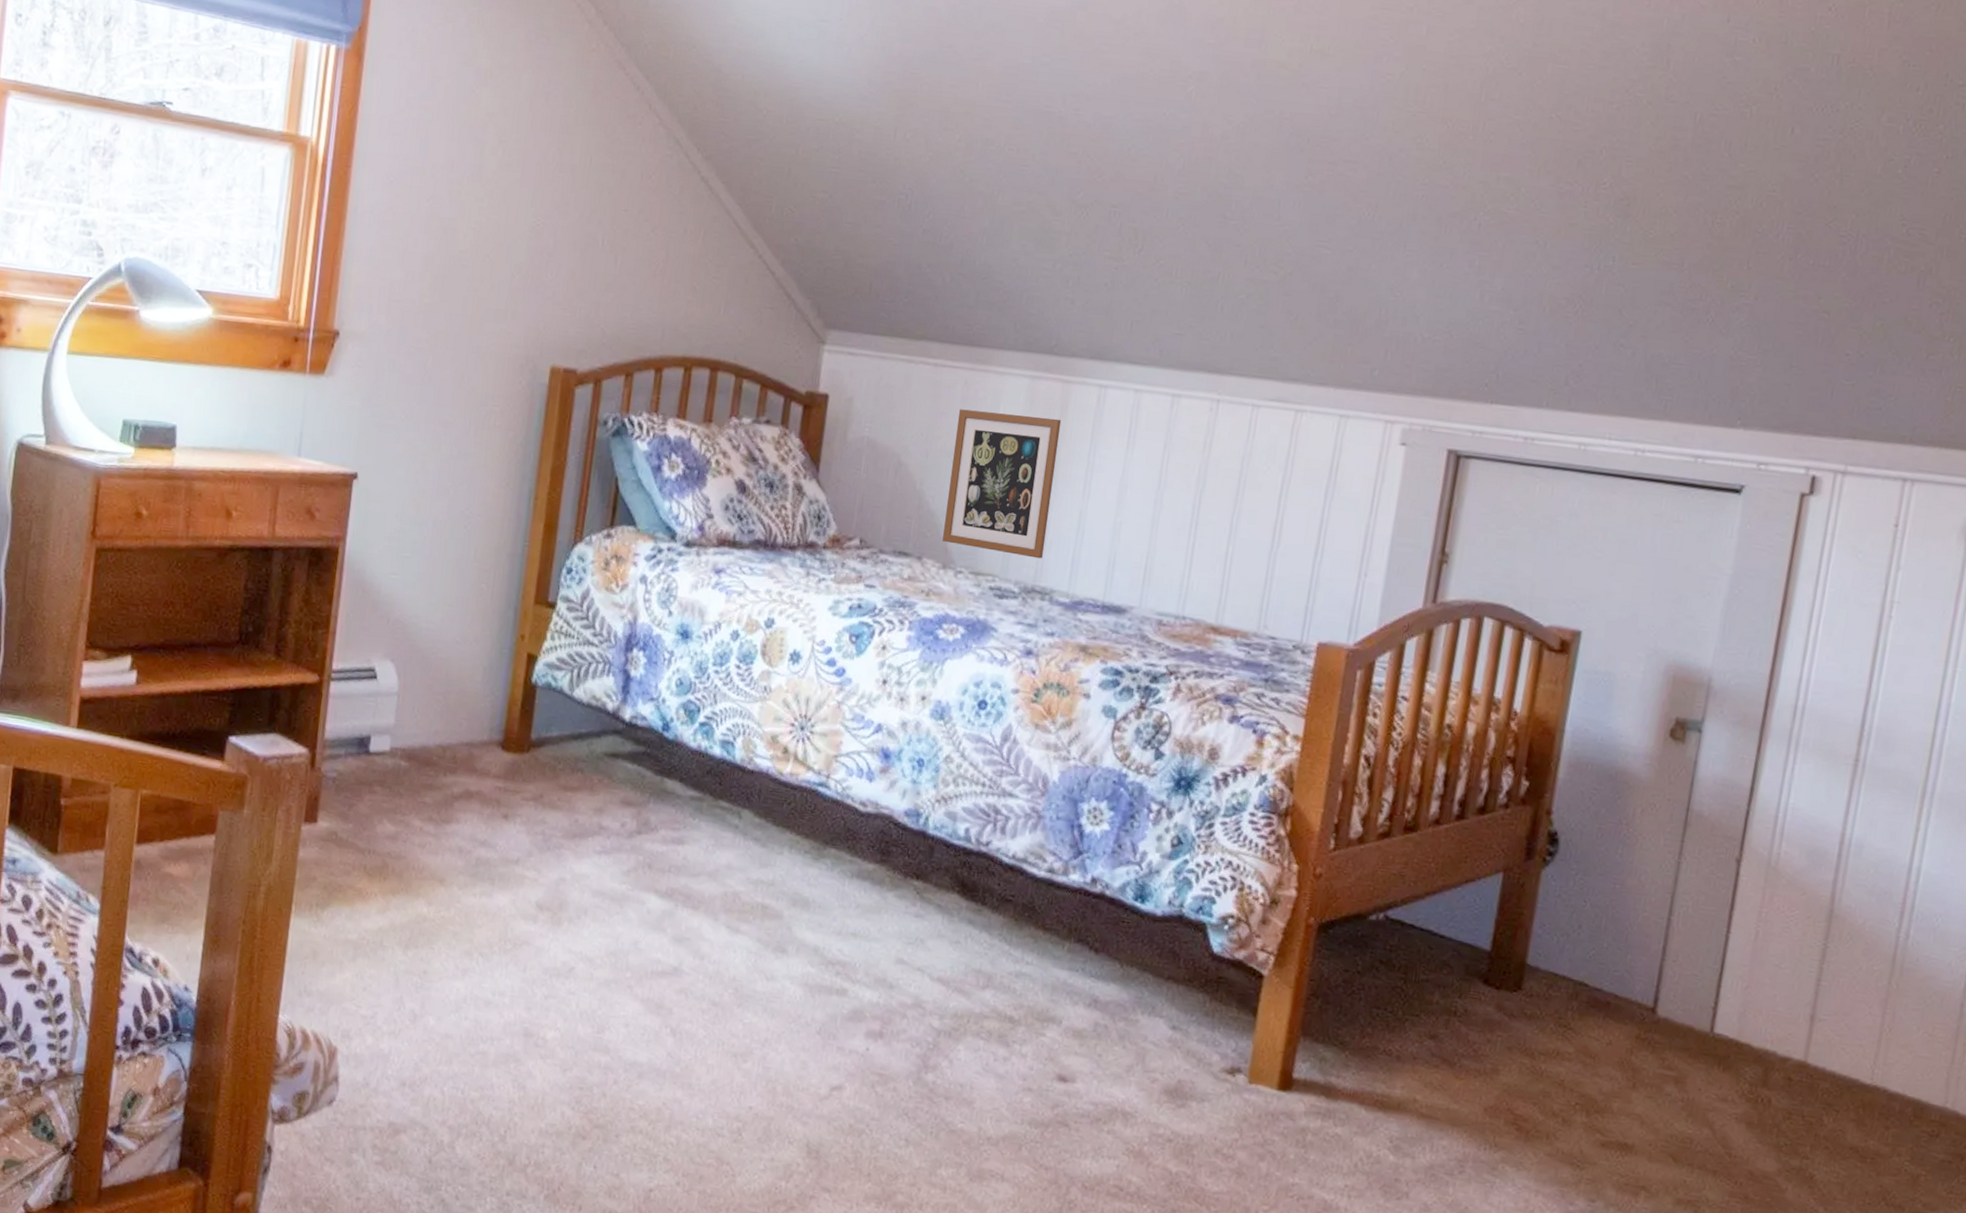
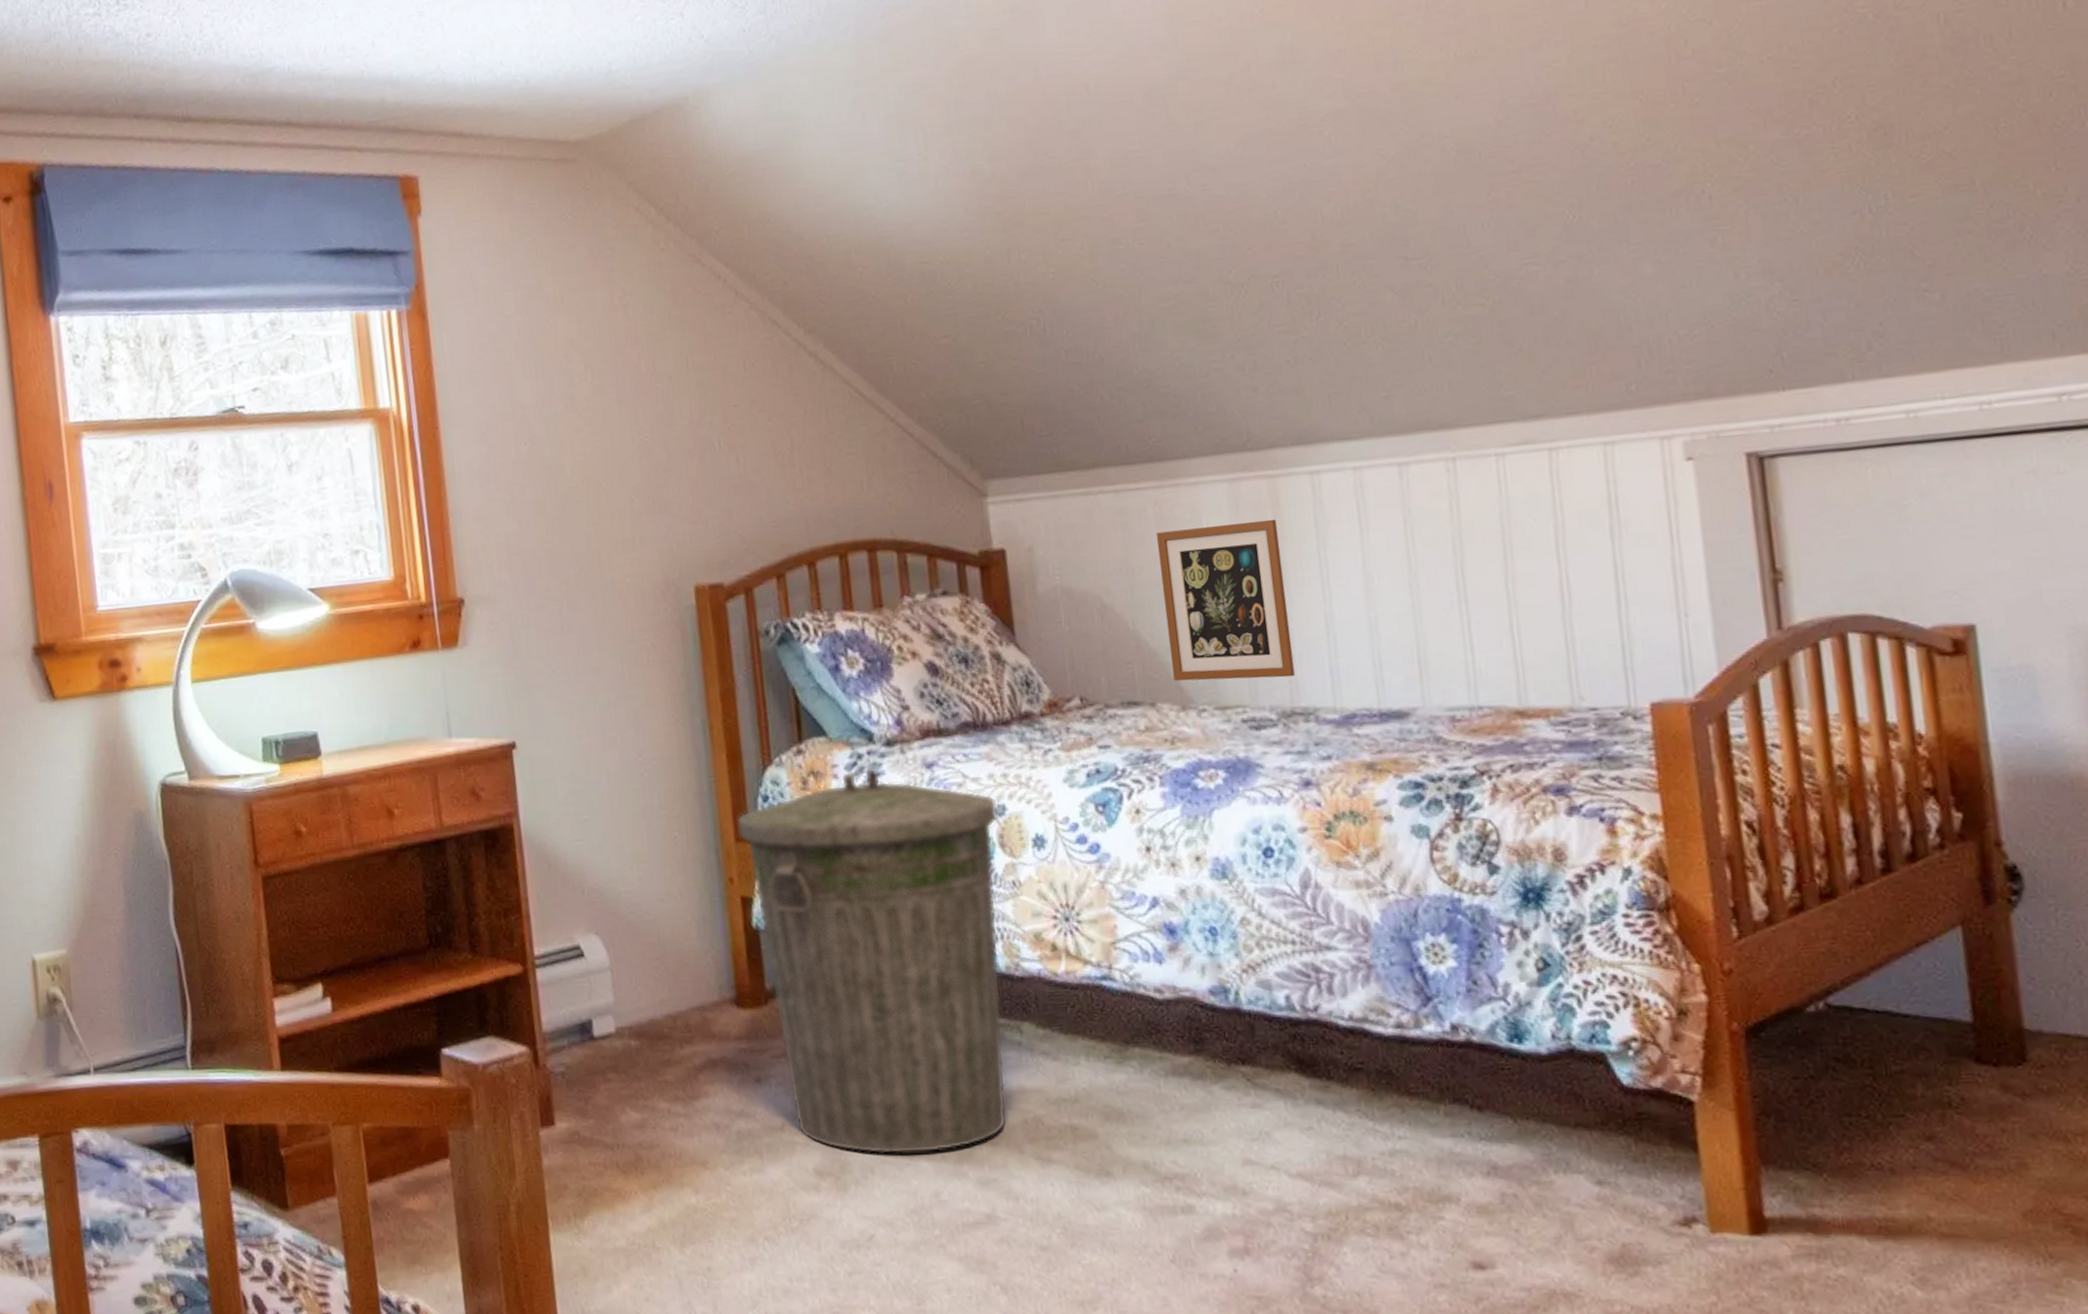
trash can: none [530,561,768,907] -> present [737,768,1007,1155]

